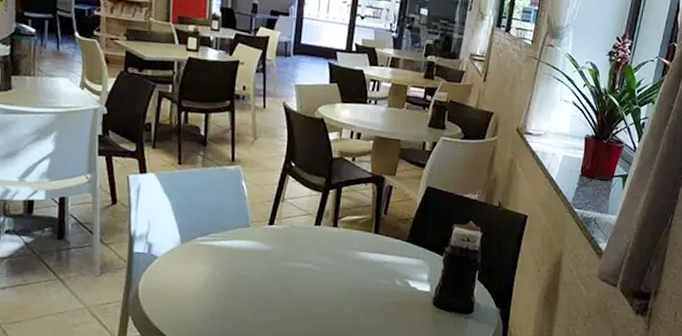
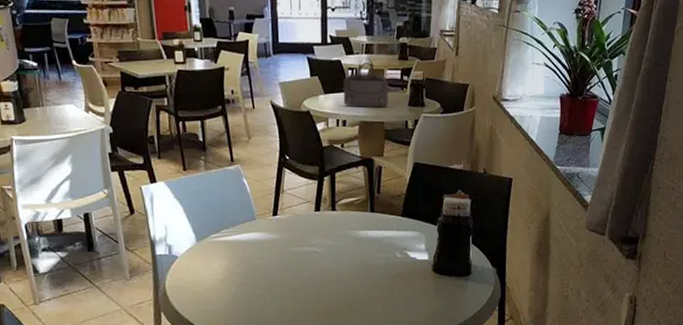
handbag: none [360,69,411,125] -> present [343,56,389,108]

